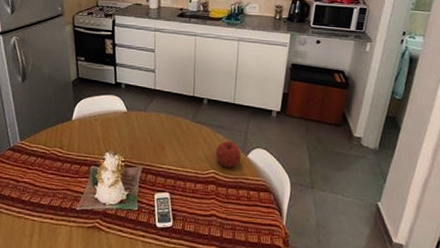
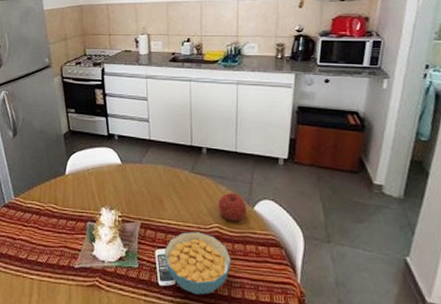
cereal bowl: none [163,176,225,236] -> present [164,231,231,295]

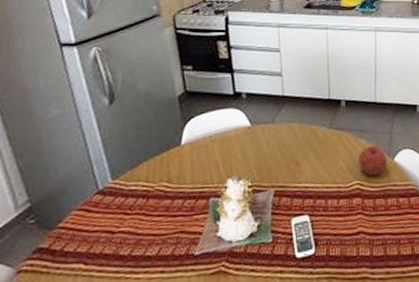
cereal bowl: present [164,231,231,295] -> none [301,191,373,261]

